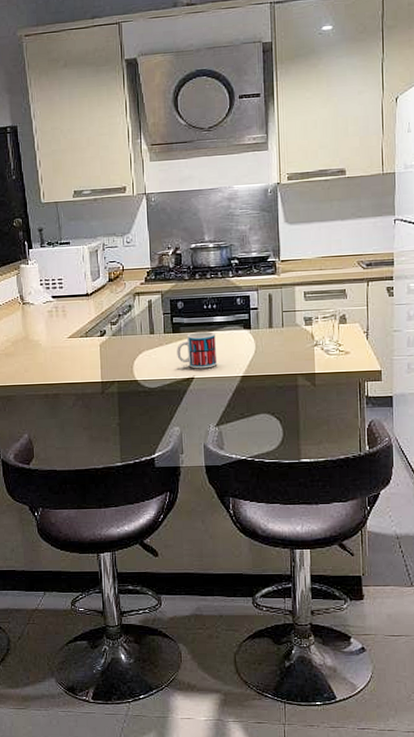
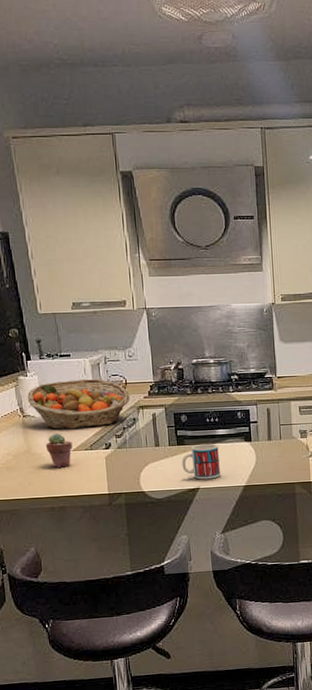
fruit basket: none [27,266,127,317] -> present [27,379,130,430]
potted succulent: none [42,320,68,355] -> present [45,433,73,468]

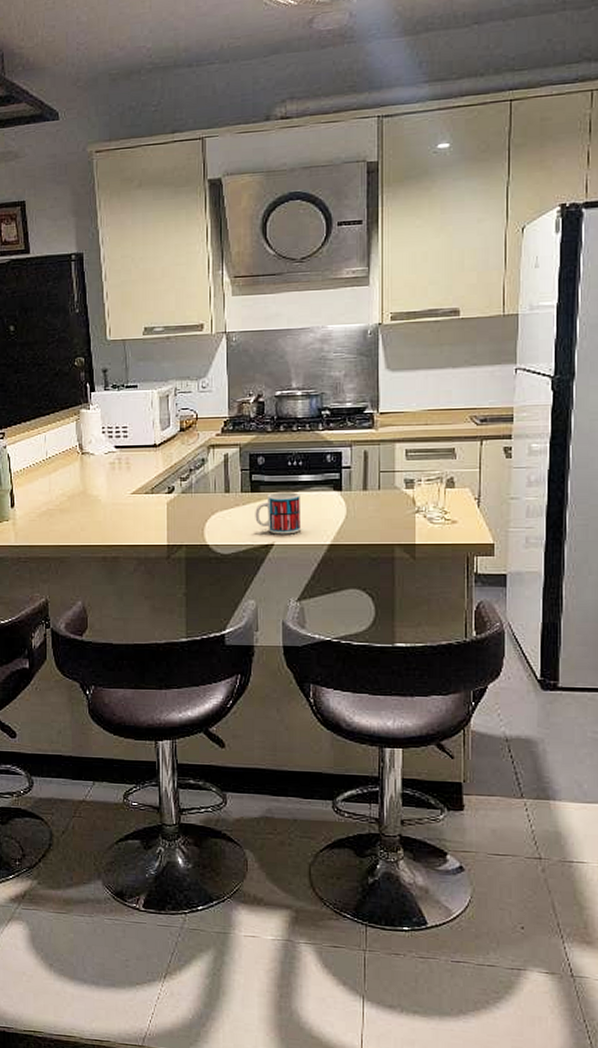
fruit basket: present [27,379,130,430] -> none [87,413,200,470]
potted succulent: present [45,433,73,468] -> none [102,473,132,512]

